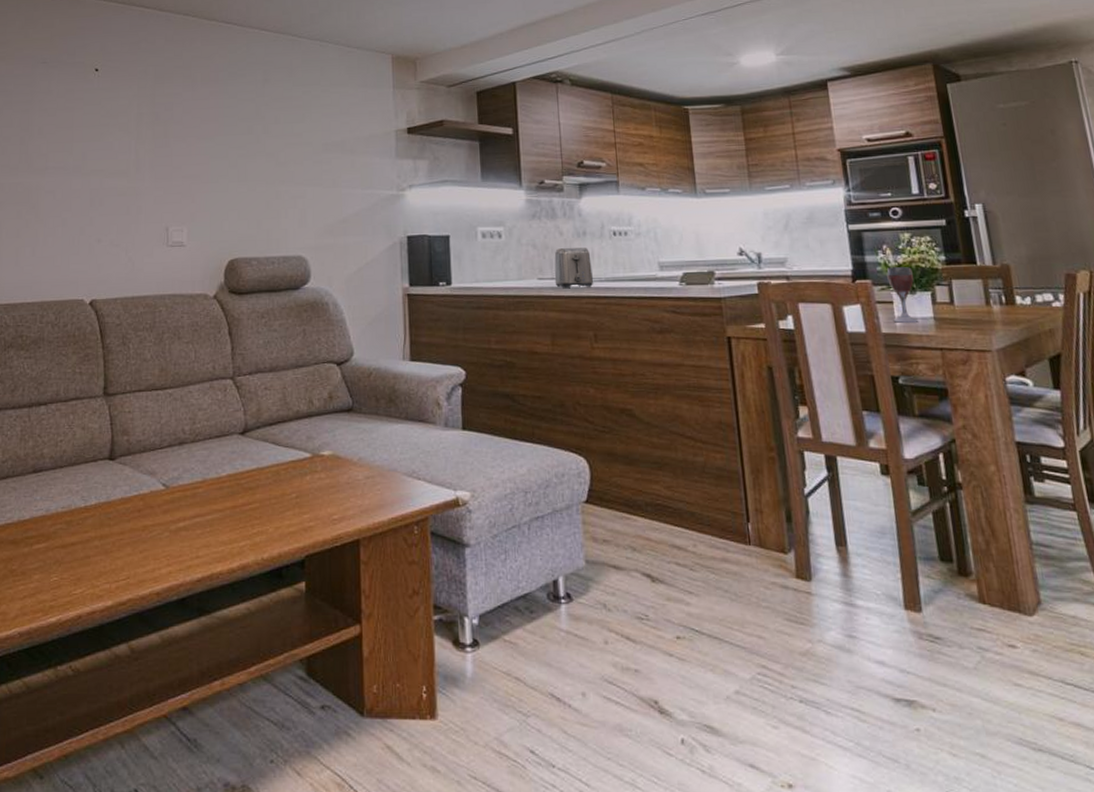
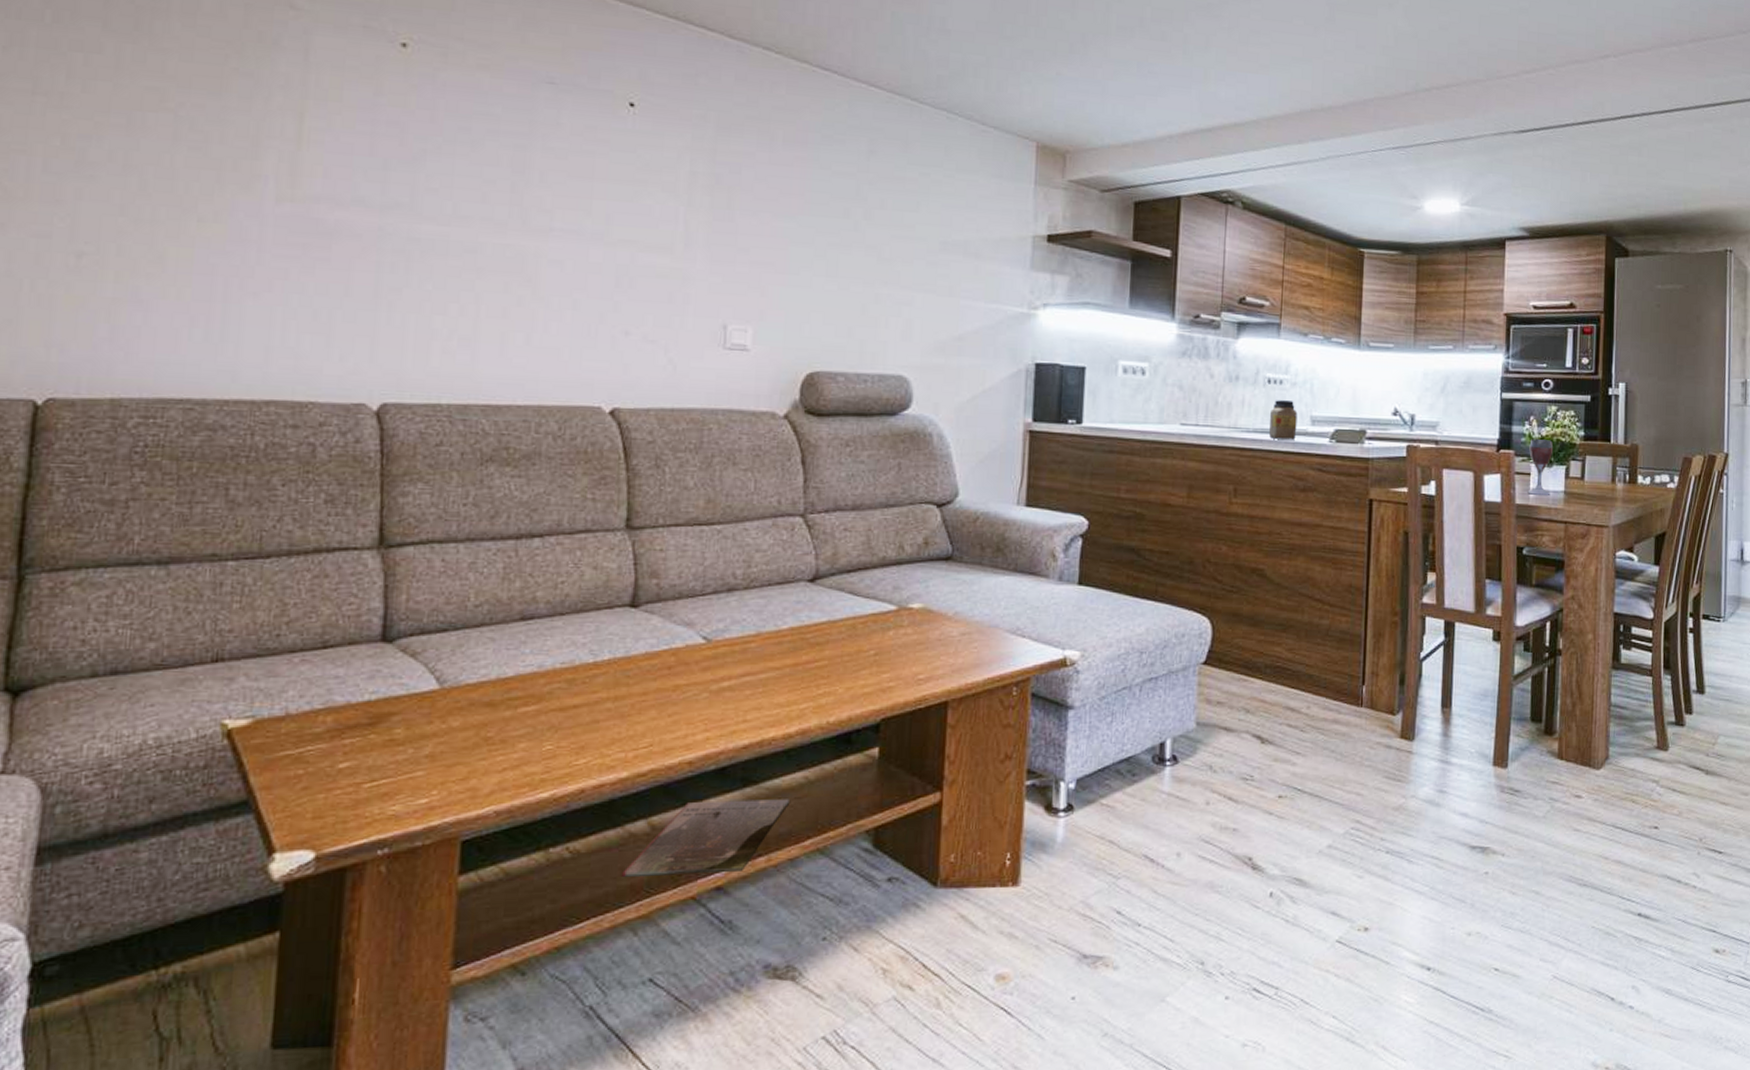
magazine: none [111,628,236,695] -> present [622,799,789,877]
toaster: present [554,248,594,289] -> none [1198,392,1241,439]
jar: none [618,250,647,287] -> present [1269,400,1297,441]

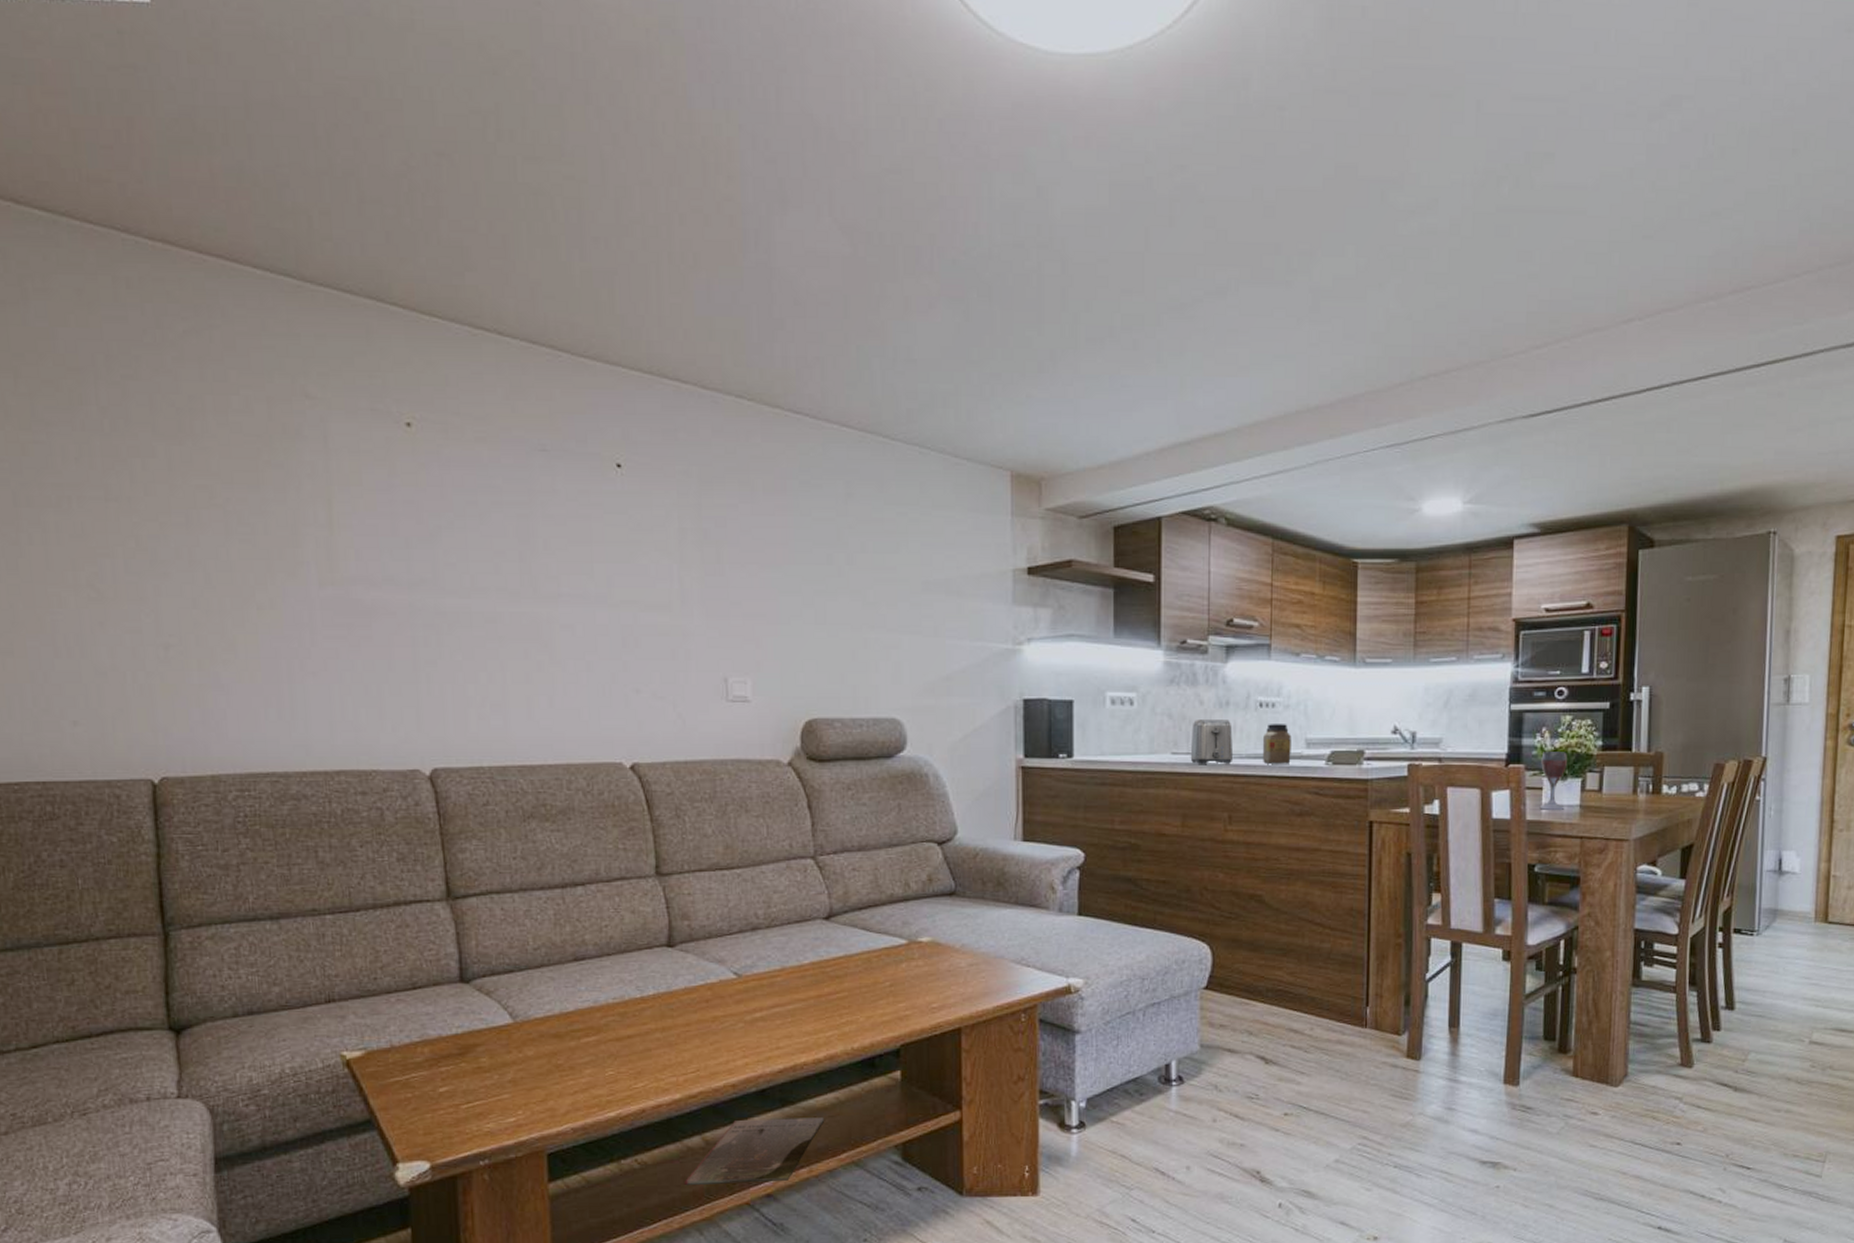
toaster: none [1198,392,1241,439] -> present [1190,720,1234,765]

